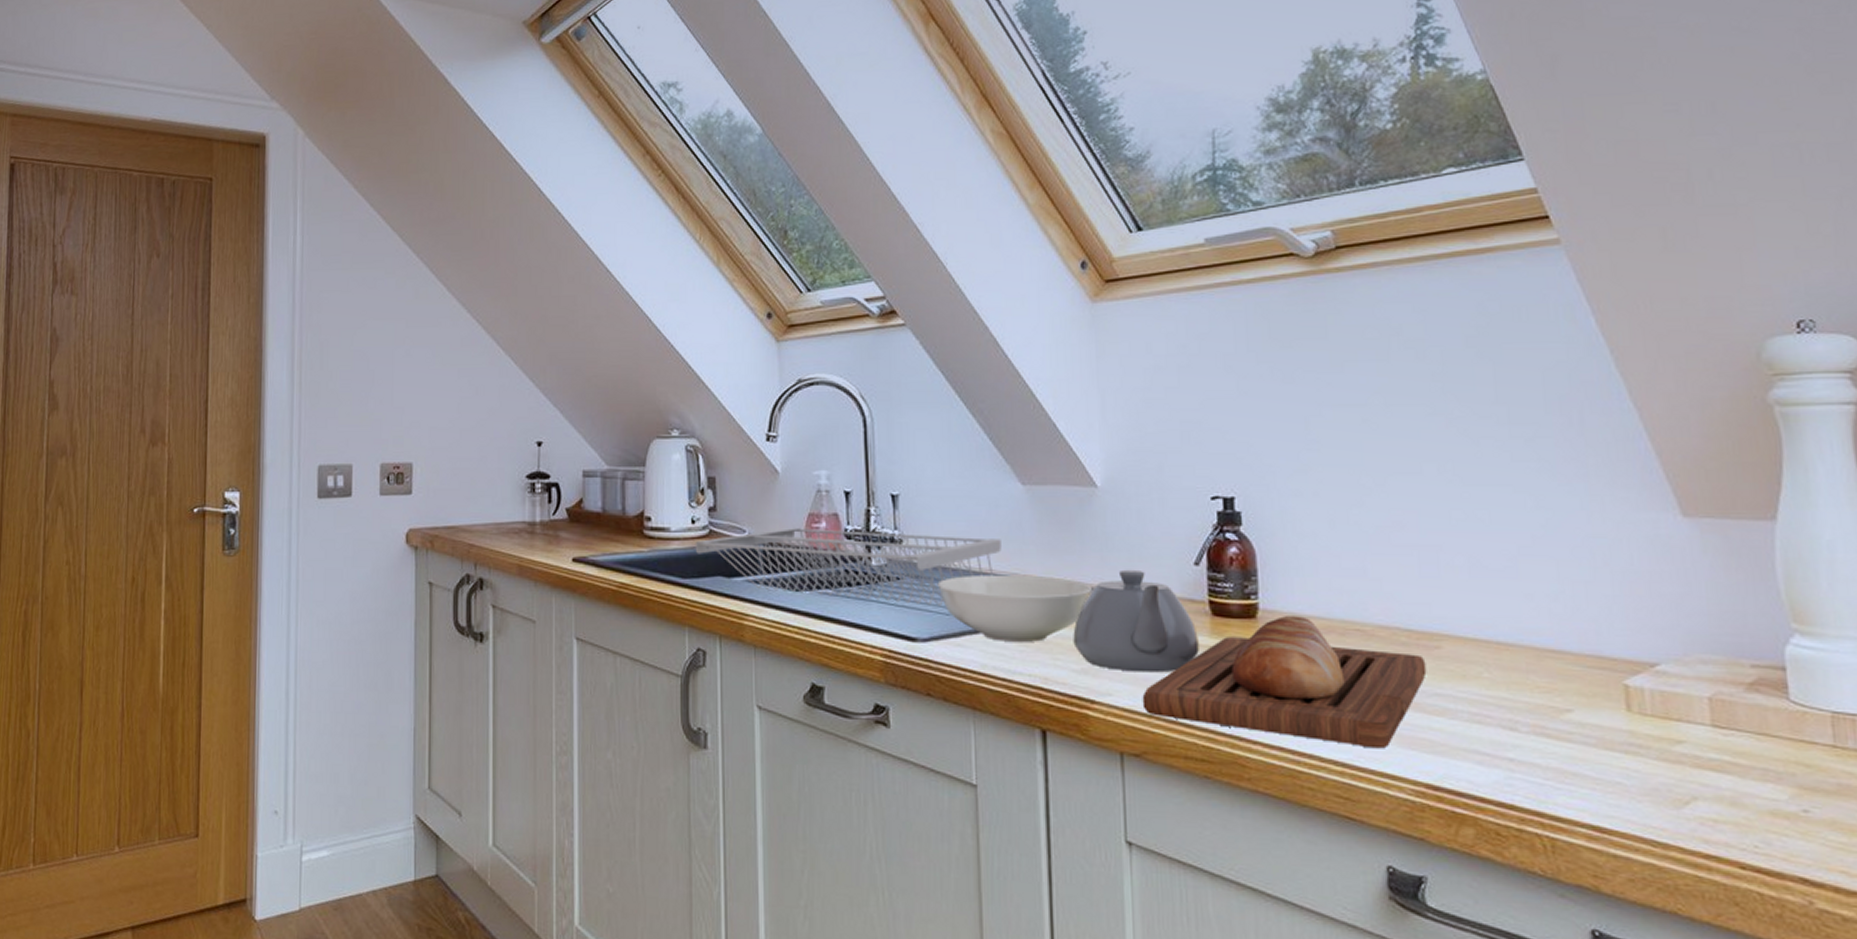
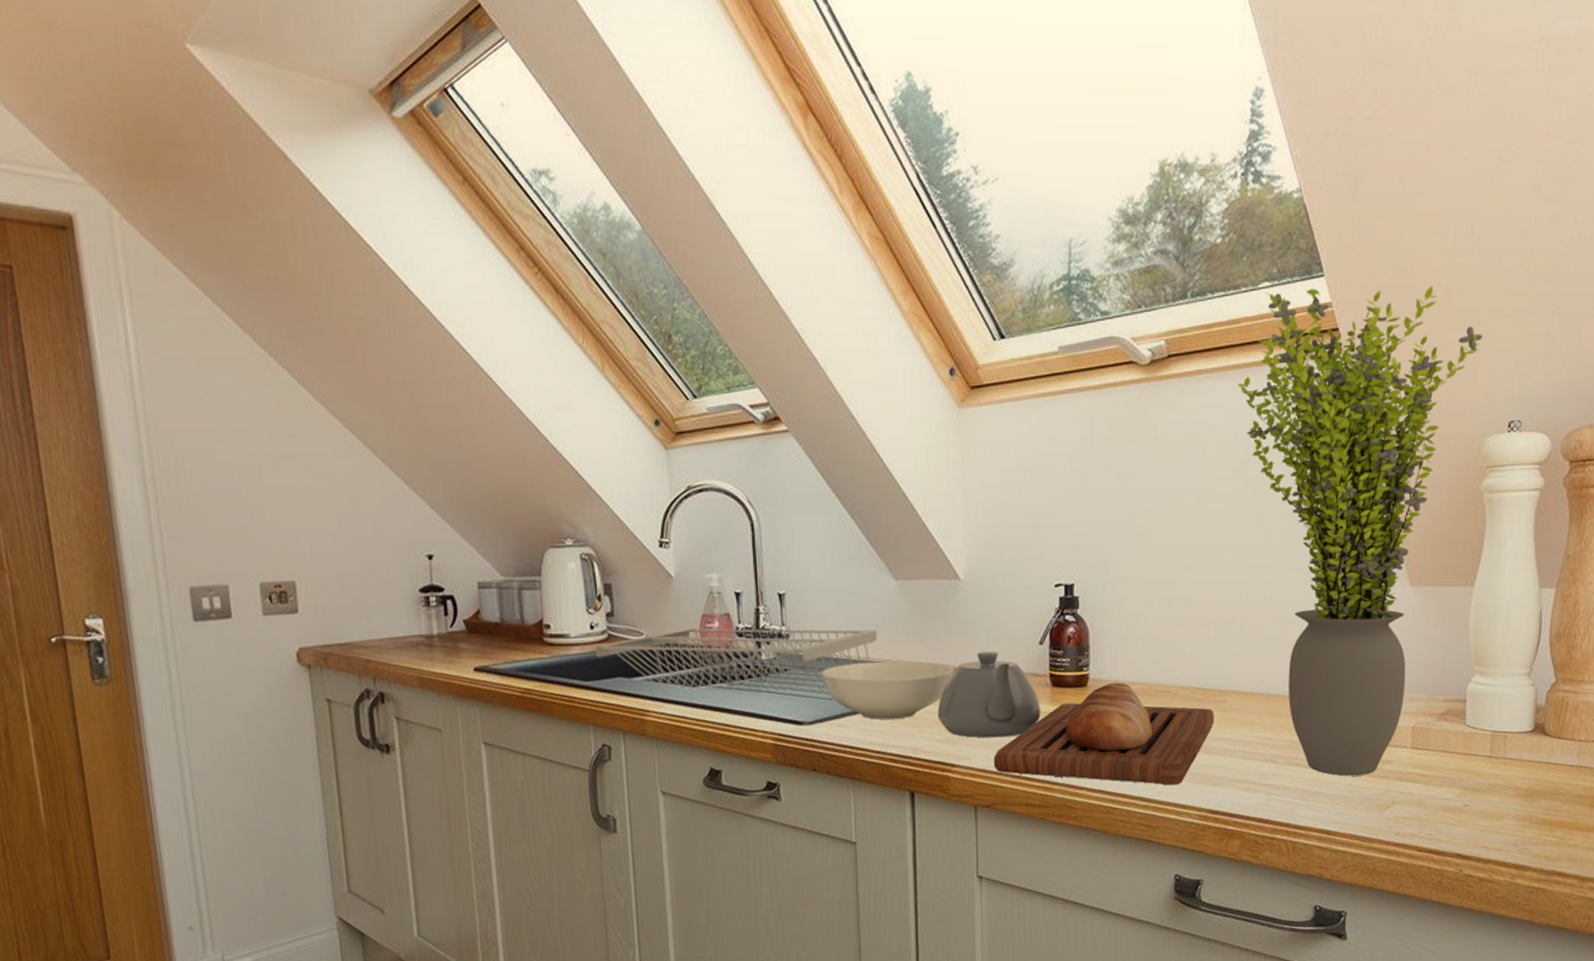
potted plant: none [1424,168,1745,757] -> present [1237,286,1483,777]

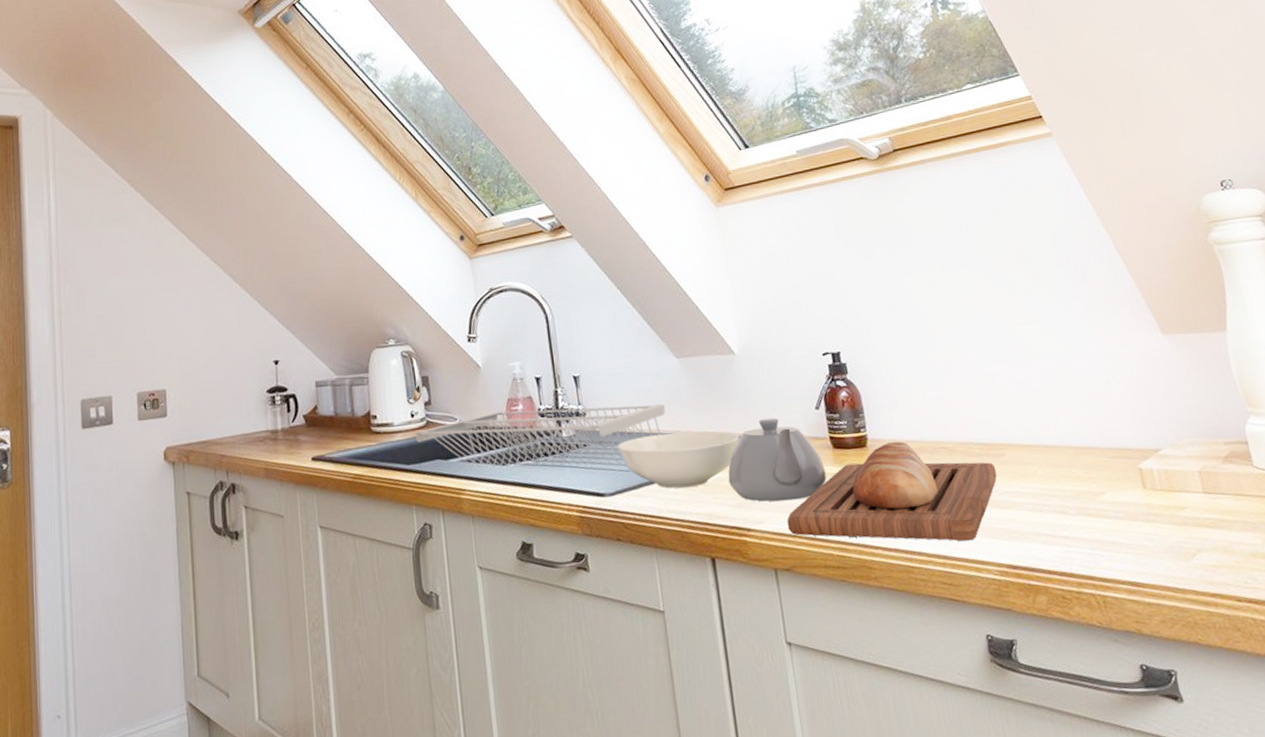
potted plant: present [1237,286,1483,777] -> none [960,75,1185,525]

